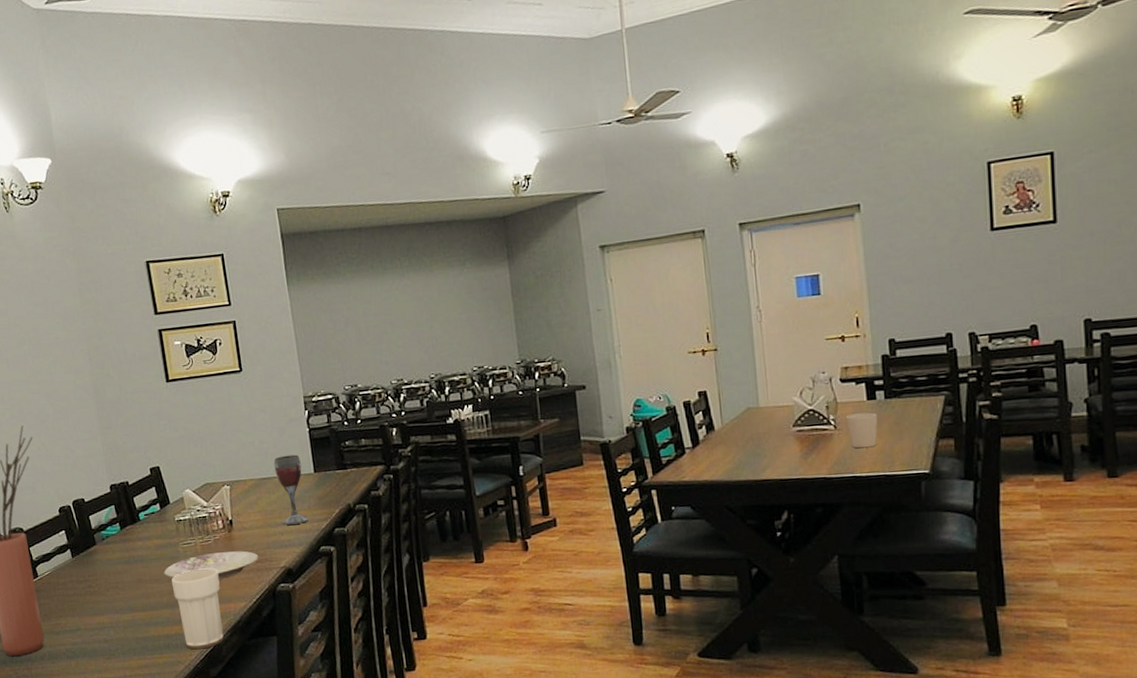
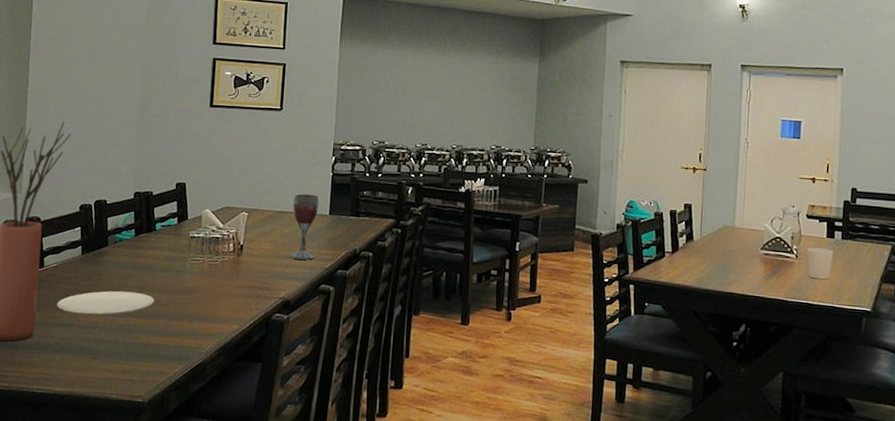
plate: none [59,586,155,618] -> present [57,290,155,316]
plate: present [164,550,259,580] -> none [167,272,261,300]
cup: present [172,568,224,650] -> none [172,286,219,364]

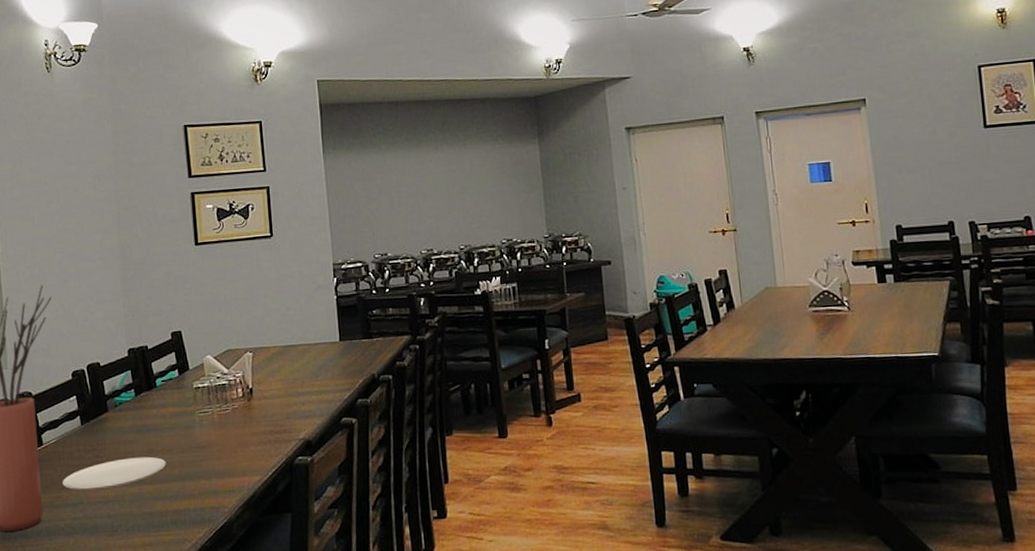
cup: present [291,194,319,260] -> none [299,322,331,395]
dixie cup: present [806,247,833,280] -> none [858,295,889,330]

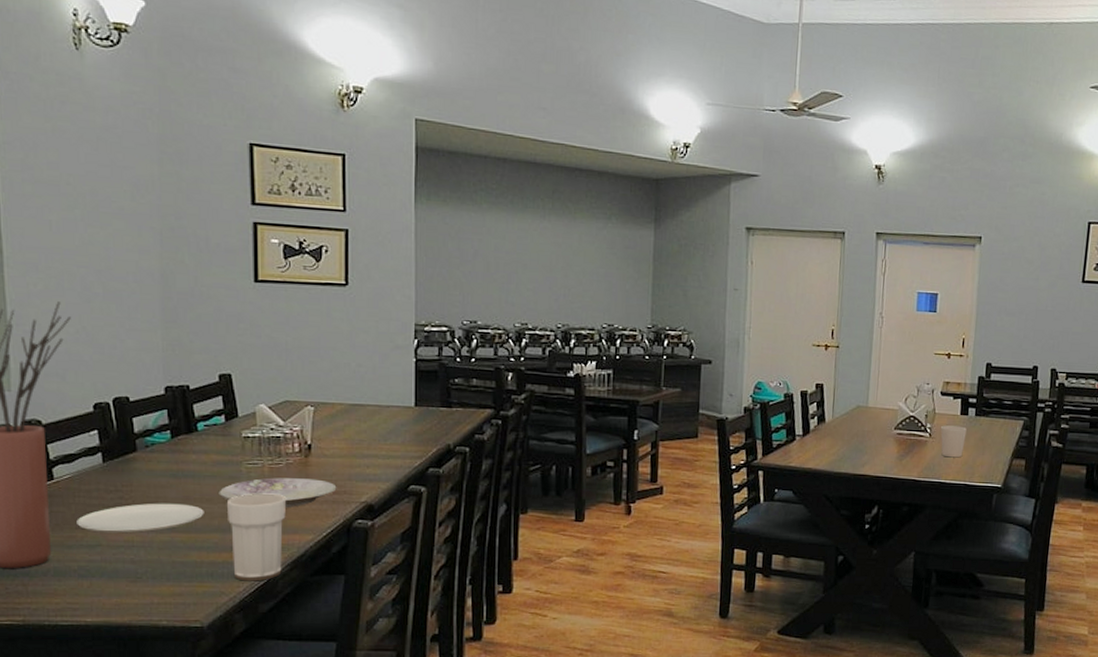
plate: none [177,421,278,452] -> present [219,477,337,508]
cup: none [185,439,236,527] -> present [227,493,286,582]
dixie cup: none [858,295,889,330] -> present [940,425,967,458]

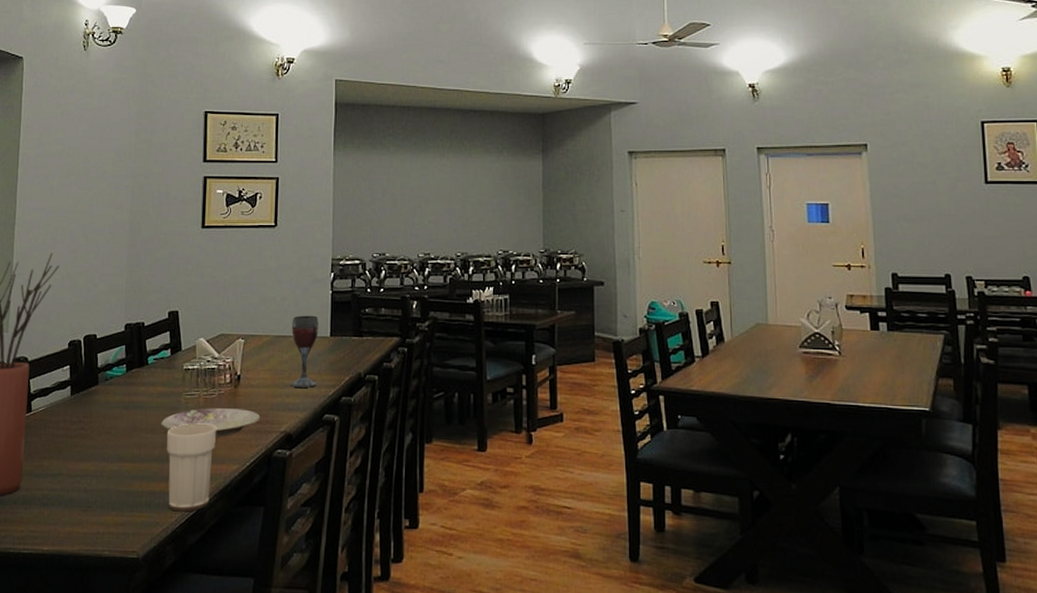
plate: present [76,503,204,533] -> none [45,433,148,463]
cup: none [370,383,401,458] -> present [291,315,319,388]
dixie cup: present [940,425,967,458] -> none [850,342,880,378]

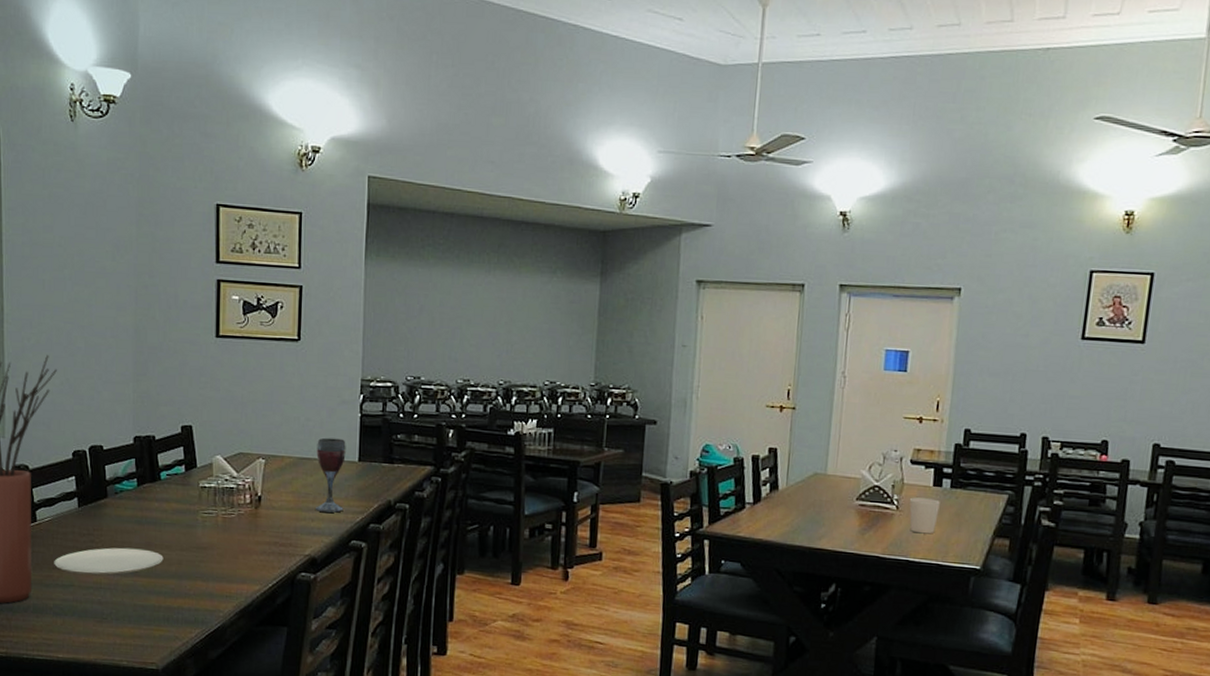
plate: none [45,433,148,463] -> present [54,547,164,575]
plate: present [161,408,261,438] -> none [177,527,283,558]
cup: present [167,423,216,512] -> none [184,542,236,628]
dixie cup: none [850,342,880,378] -> present [909,497,940,534]

